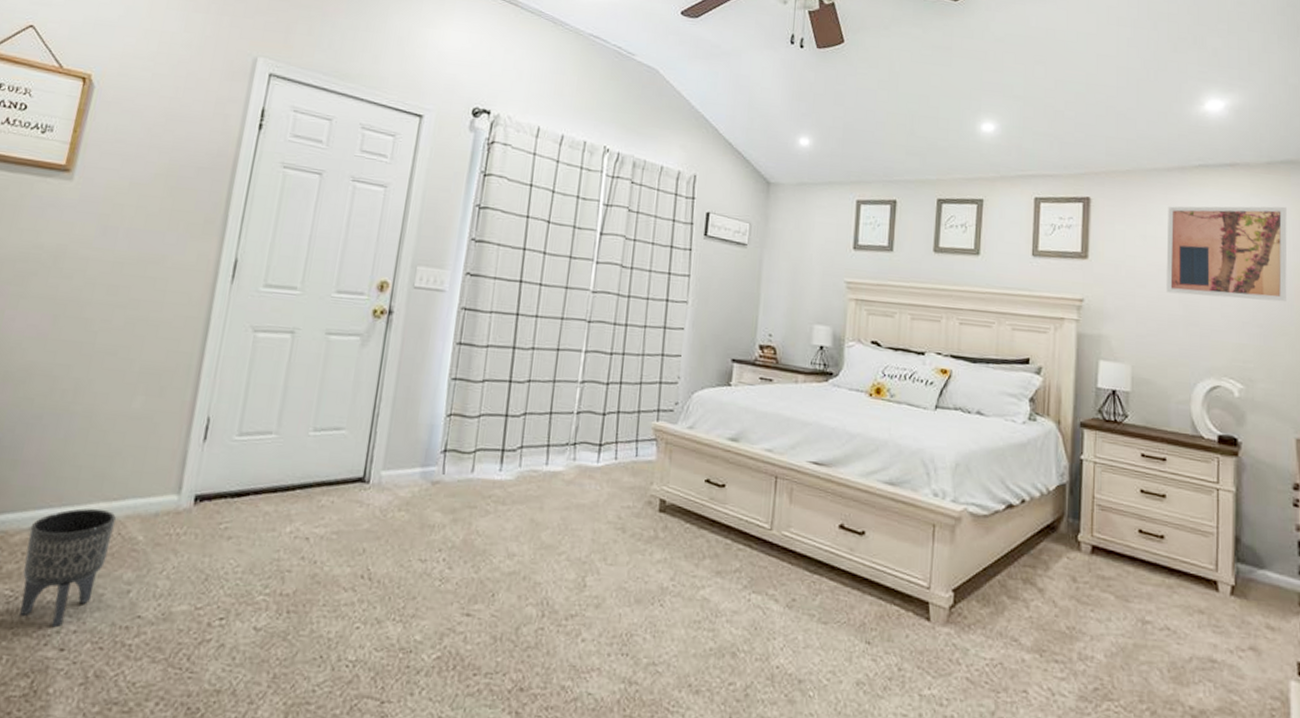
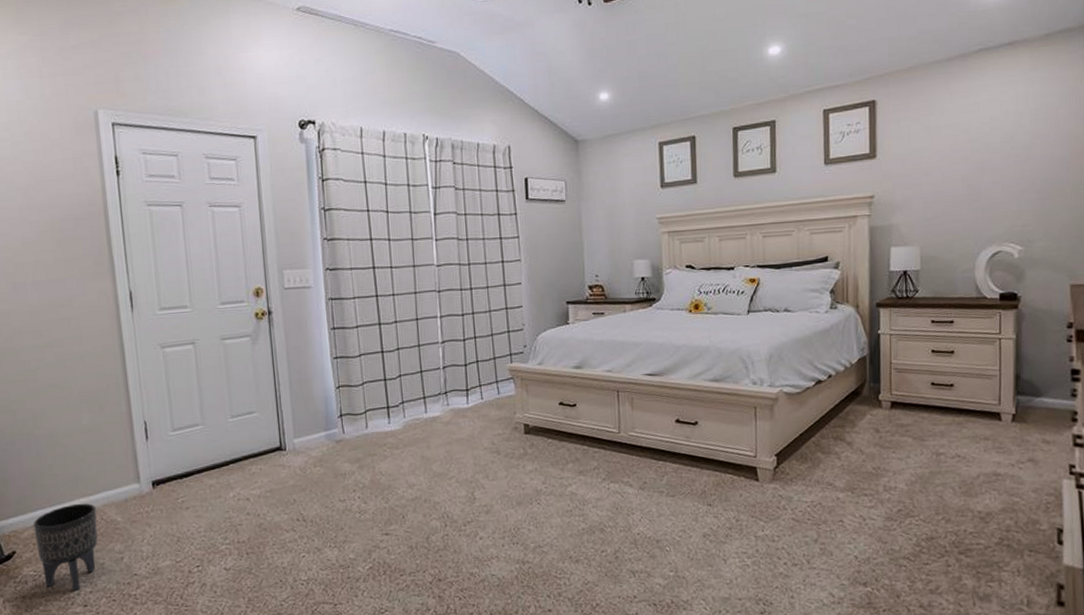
wall art: present [1166,206,1287,302] -> none [949,75,1064,176]

